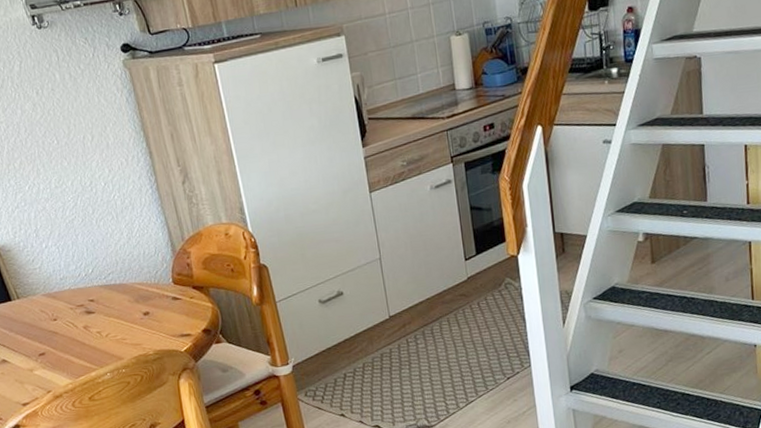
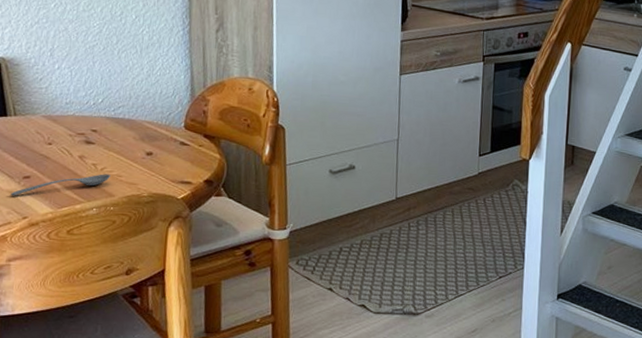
soupspoon: none [31,339,116,374] -> present [11,174,110,196]

